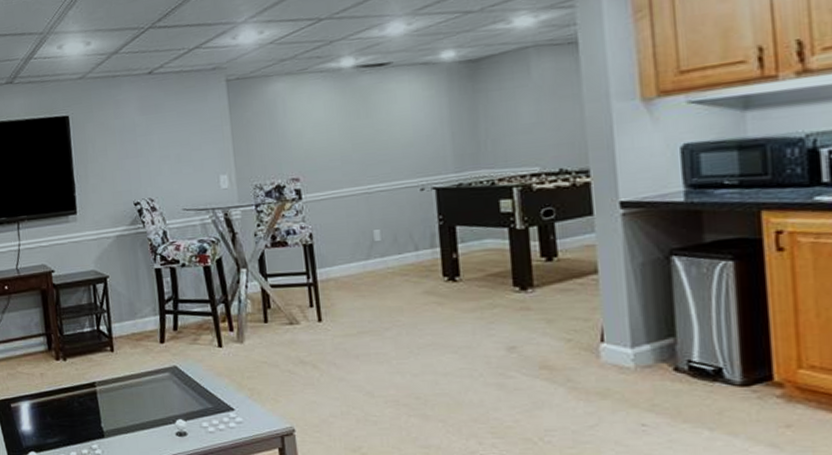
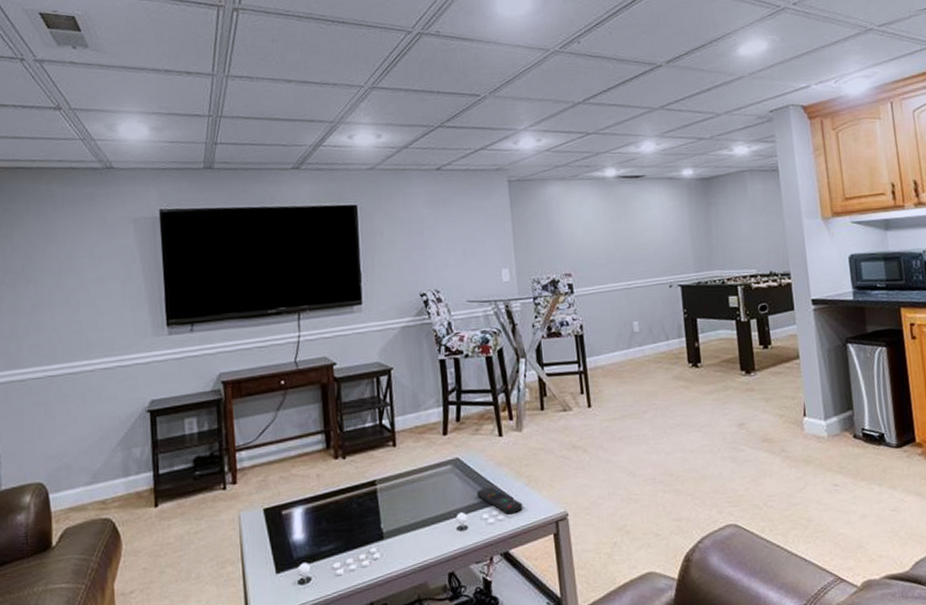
remote control: none [195,396,245,425] -> present [476,486,523,515]

